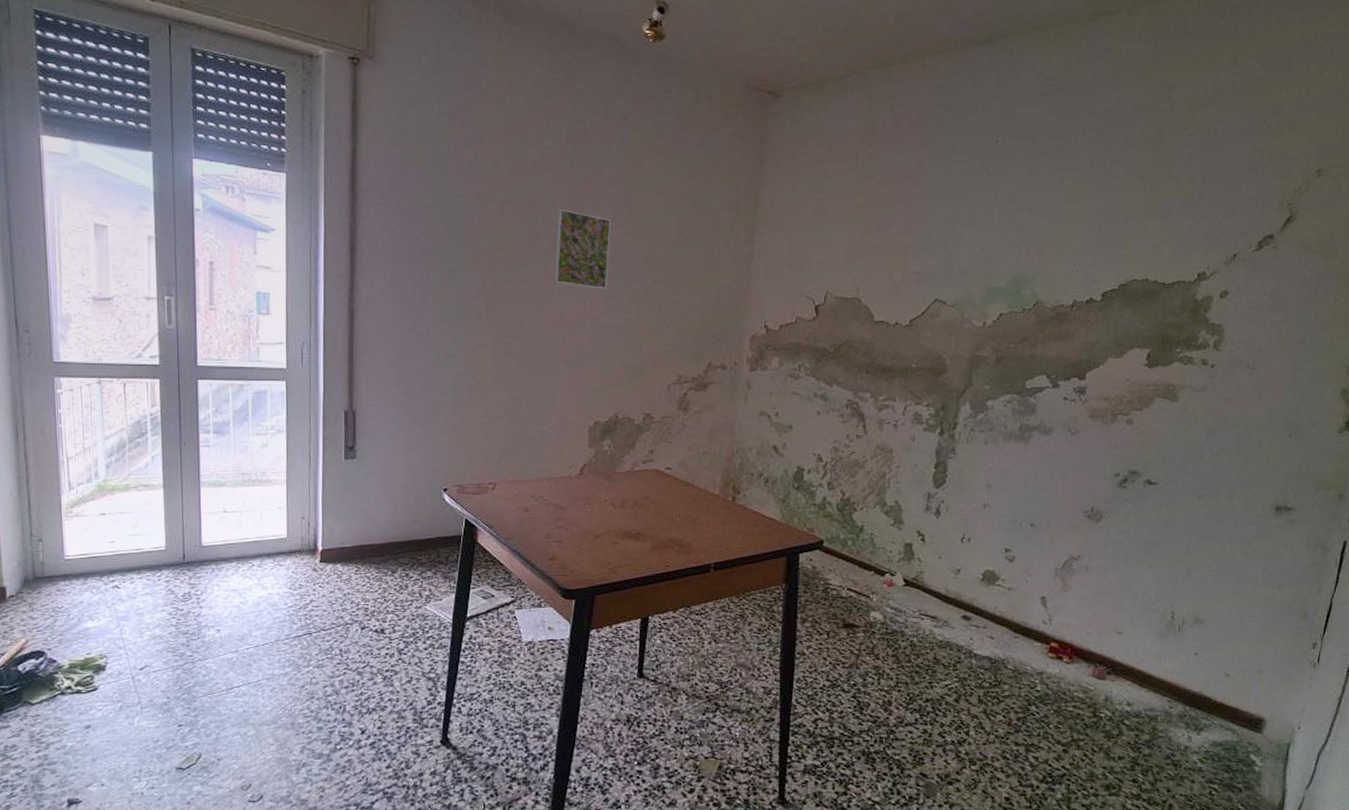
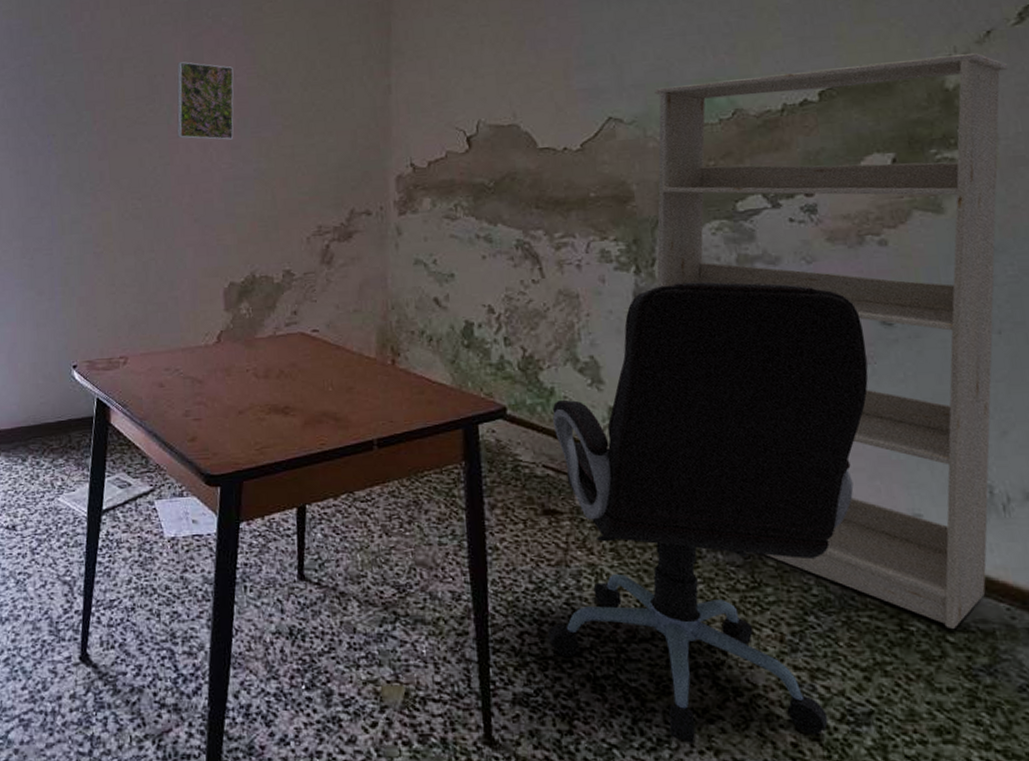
office chair: none [837,445,1105,800] -> present [548,282,869,745]
bookcase: none [955,272,1244,715] -> present [655,53,1009,629]

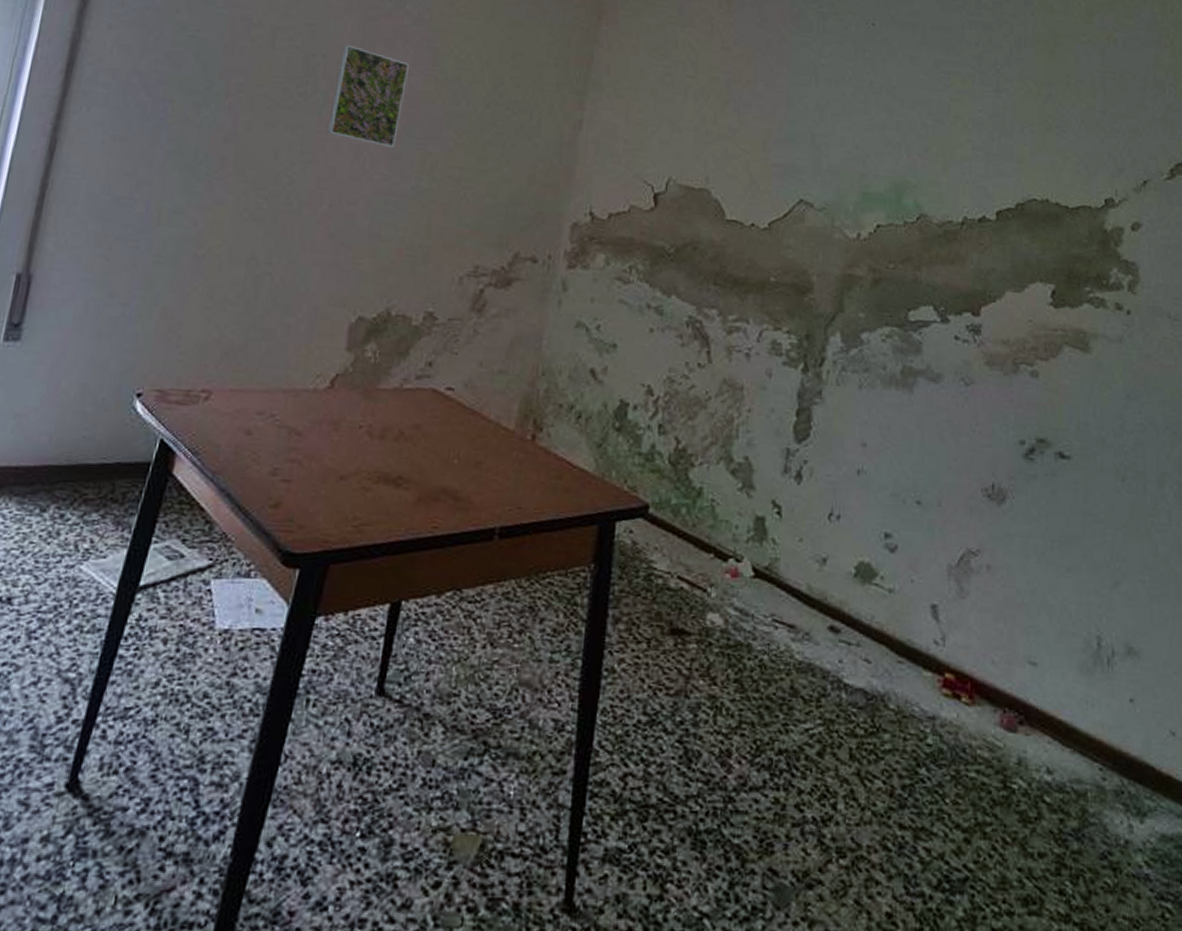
office chair: present [548,282,869,745] -> none [654,388,1008,914]
bookcase: present [655,53,1009,629] -> none [822,178,1158,788]

